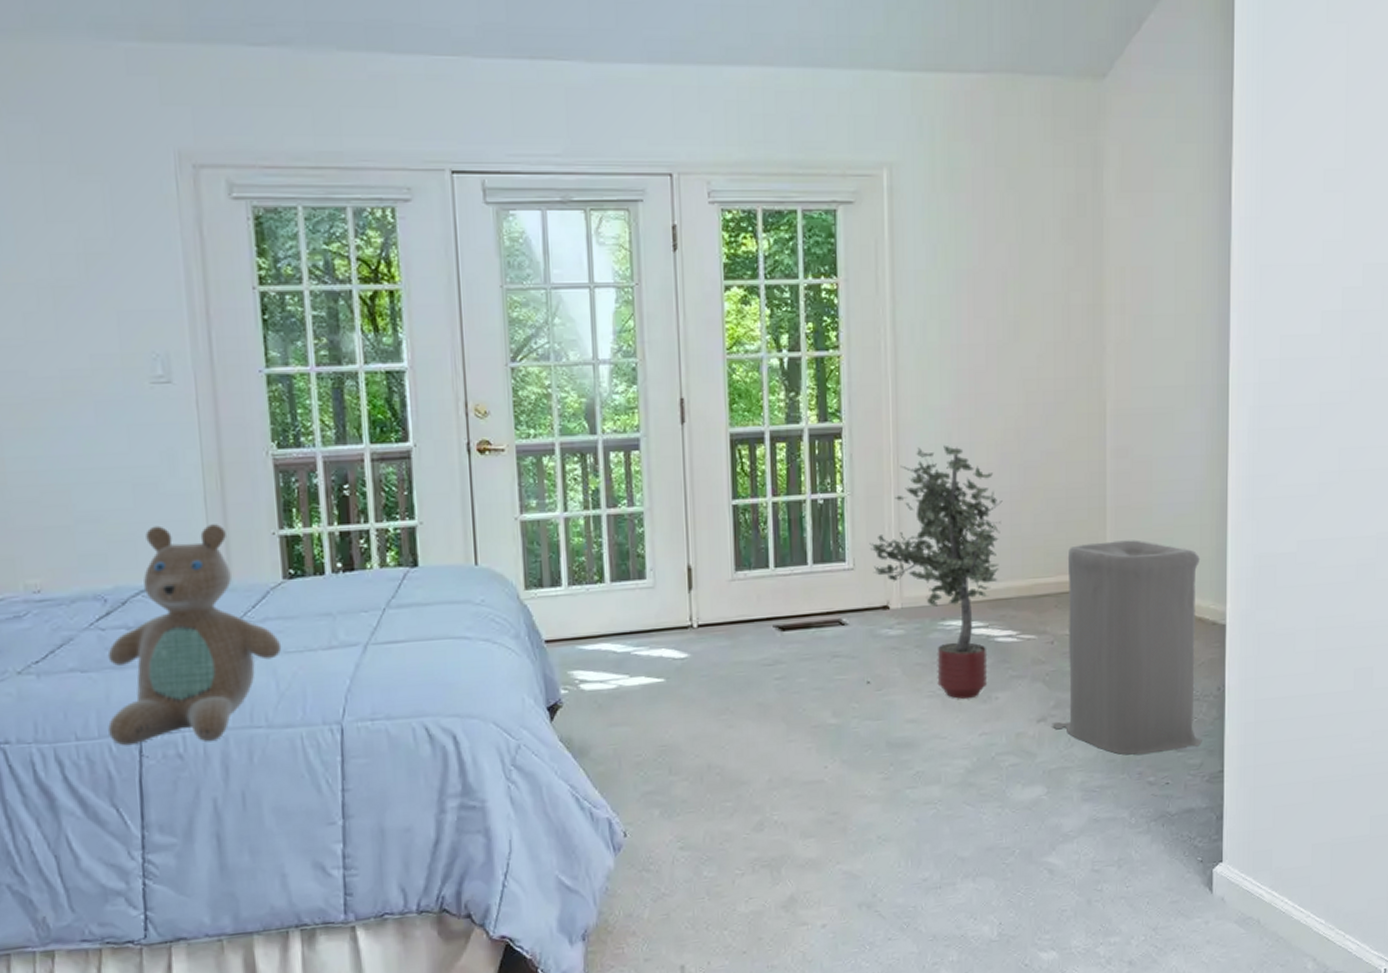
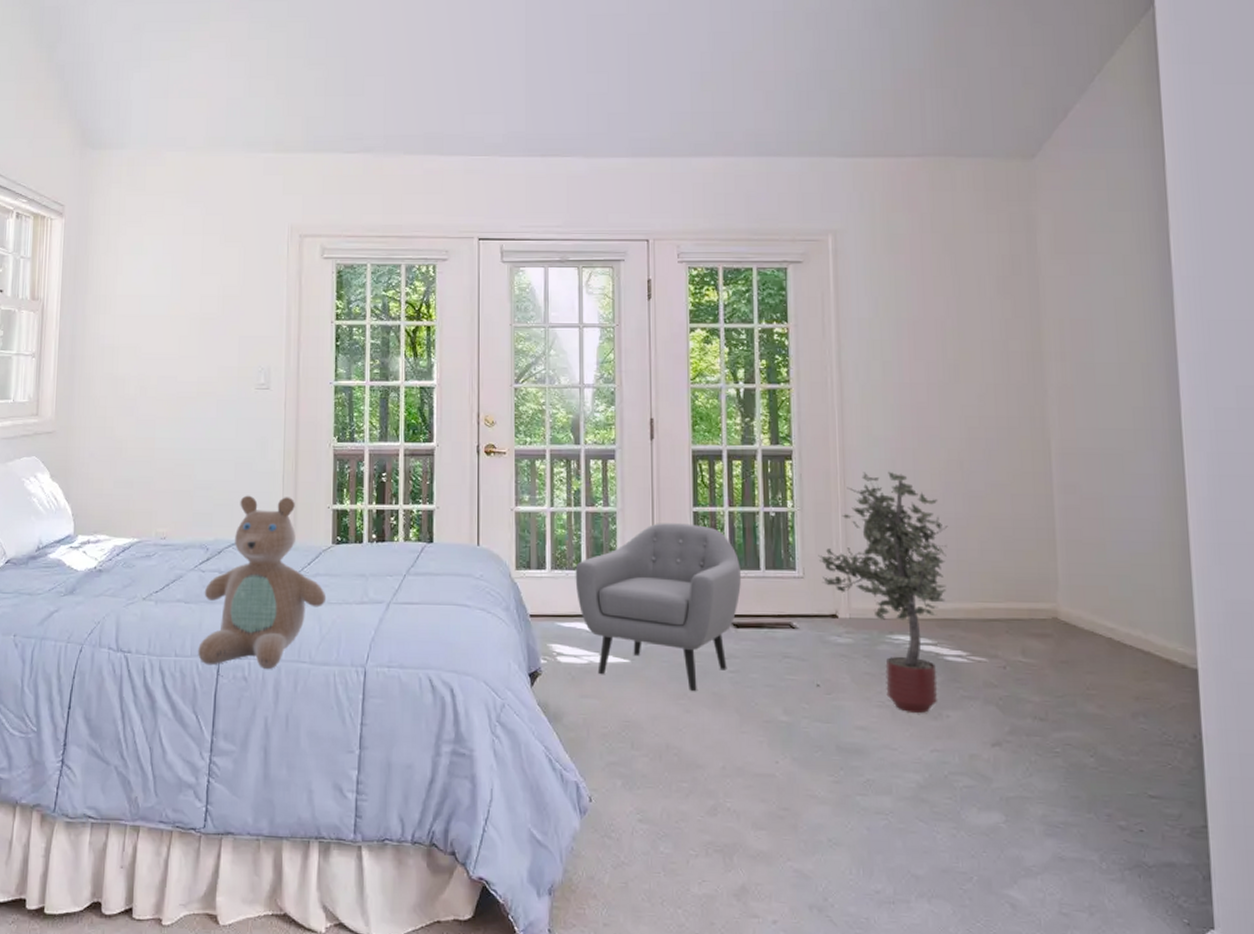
armchair: none [597,519,787,704] -> present [575,523,741,691]
laundry basket: present [1052,540,1202,755] -> none [1007,573,1179,796]

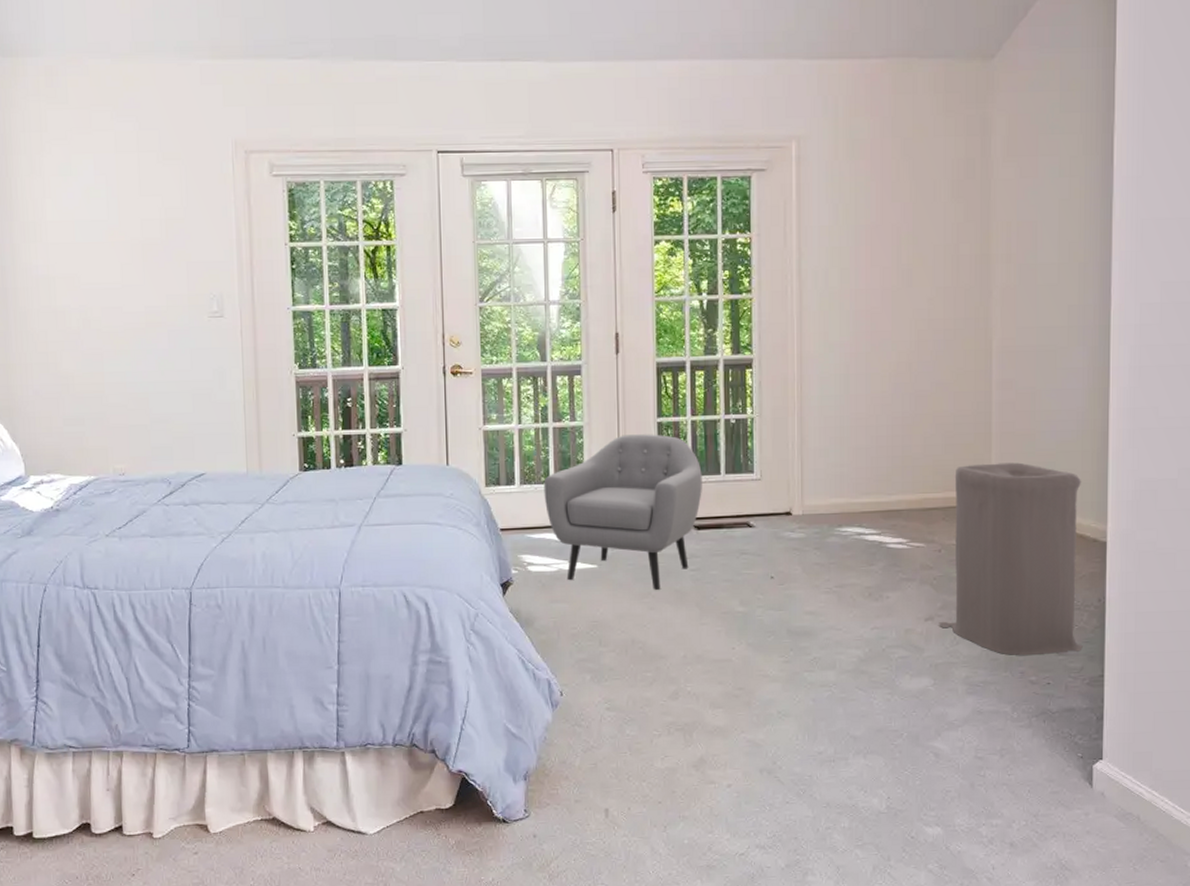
teddy bear: present [198,495,327,670] -> none [168,426,297,597]
potted tree: present [818,471,948,713] -> none [775,375,895,596]
laundry basket: none [1007,573,1179,796] -> present [939,462,1083,655]

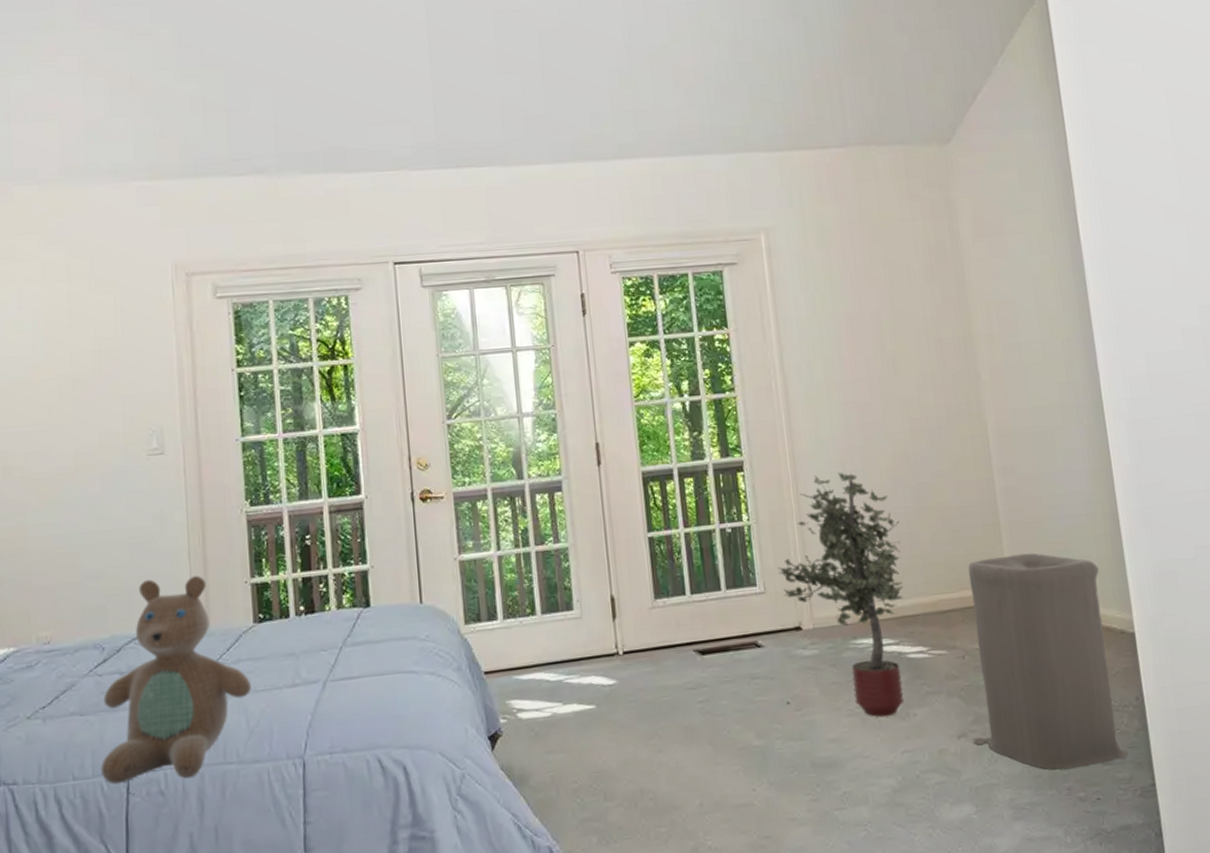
teddy bear: none [168,426,297,597] -> present [101,576,252,785]
armchair: present [543,434,702,590] -> none [529,550,704,729]
potted tree: none [775,375,895,596] -> present [777,472,905,717]

